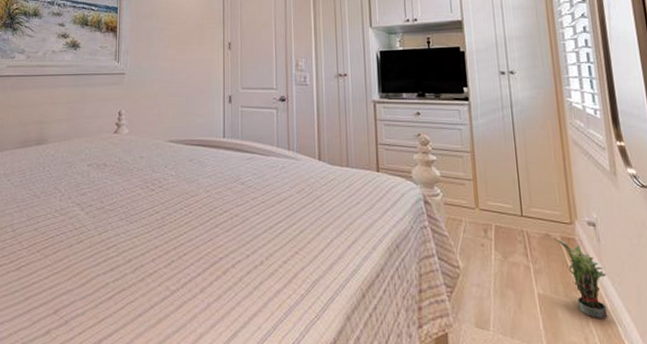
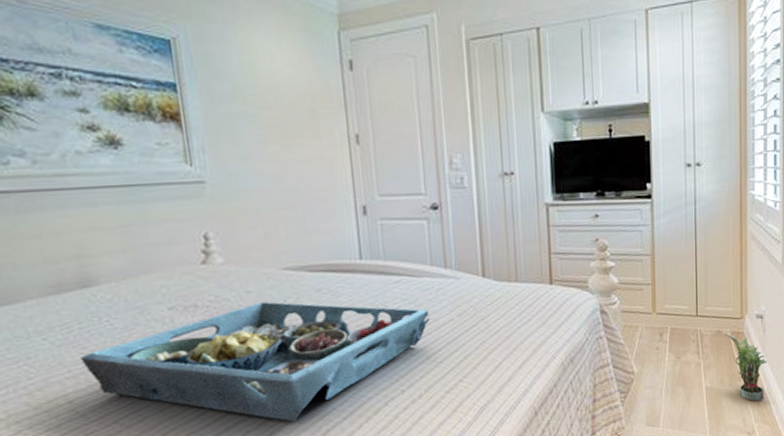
serving tray: none [26,166,274,271] -> present [80,301,430,422]

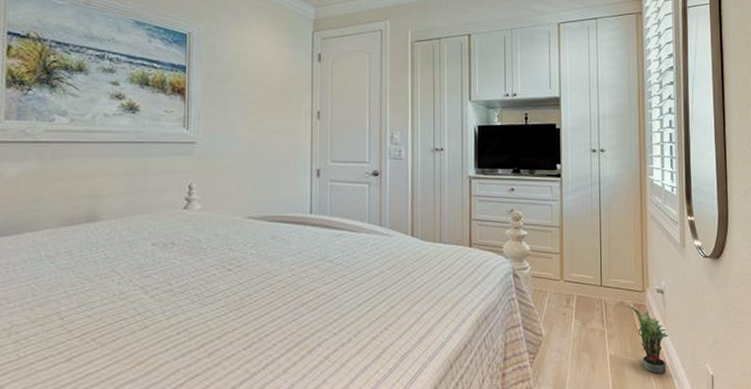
serving tray: present [80,301,430,422] -> none [76,244,364,354]

